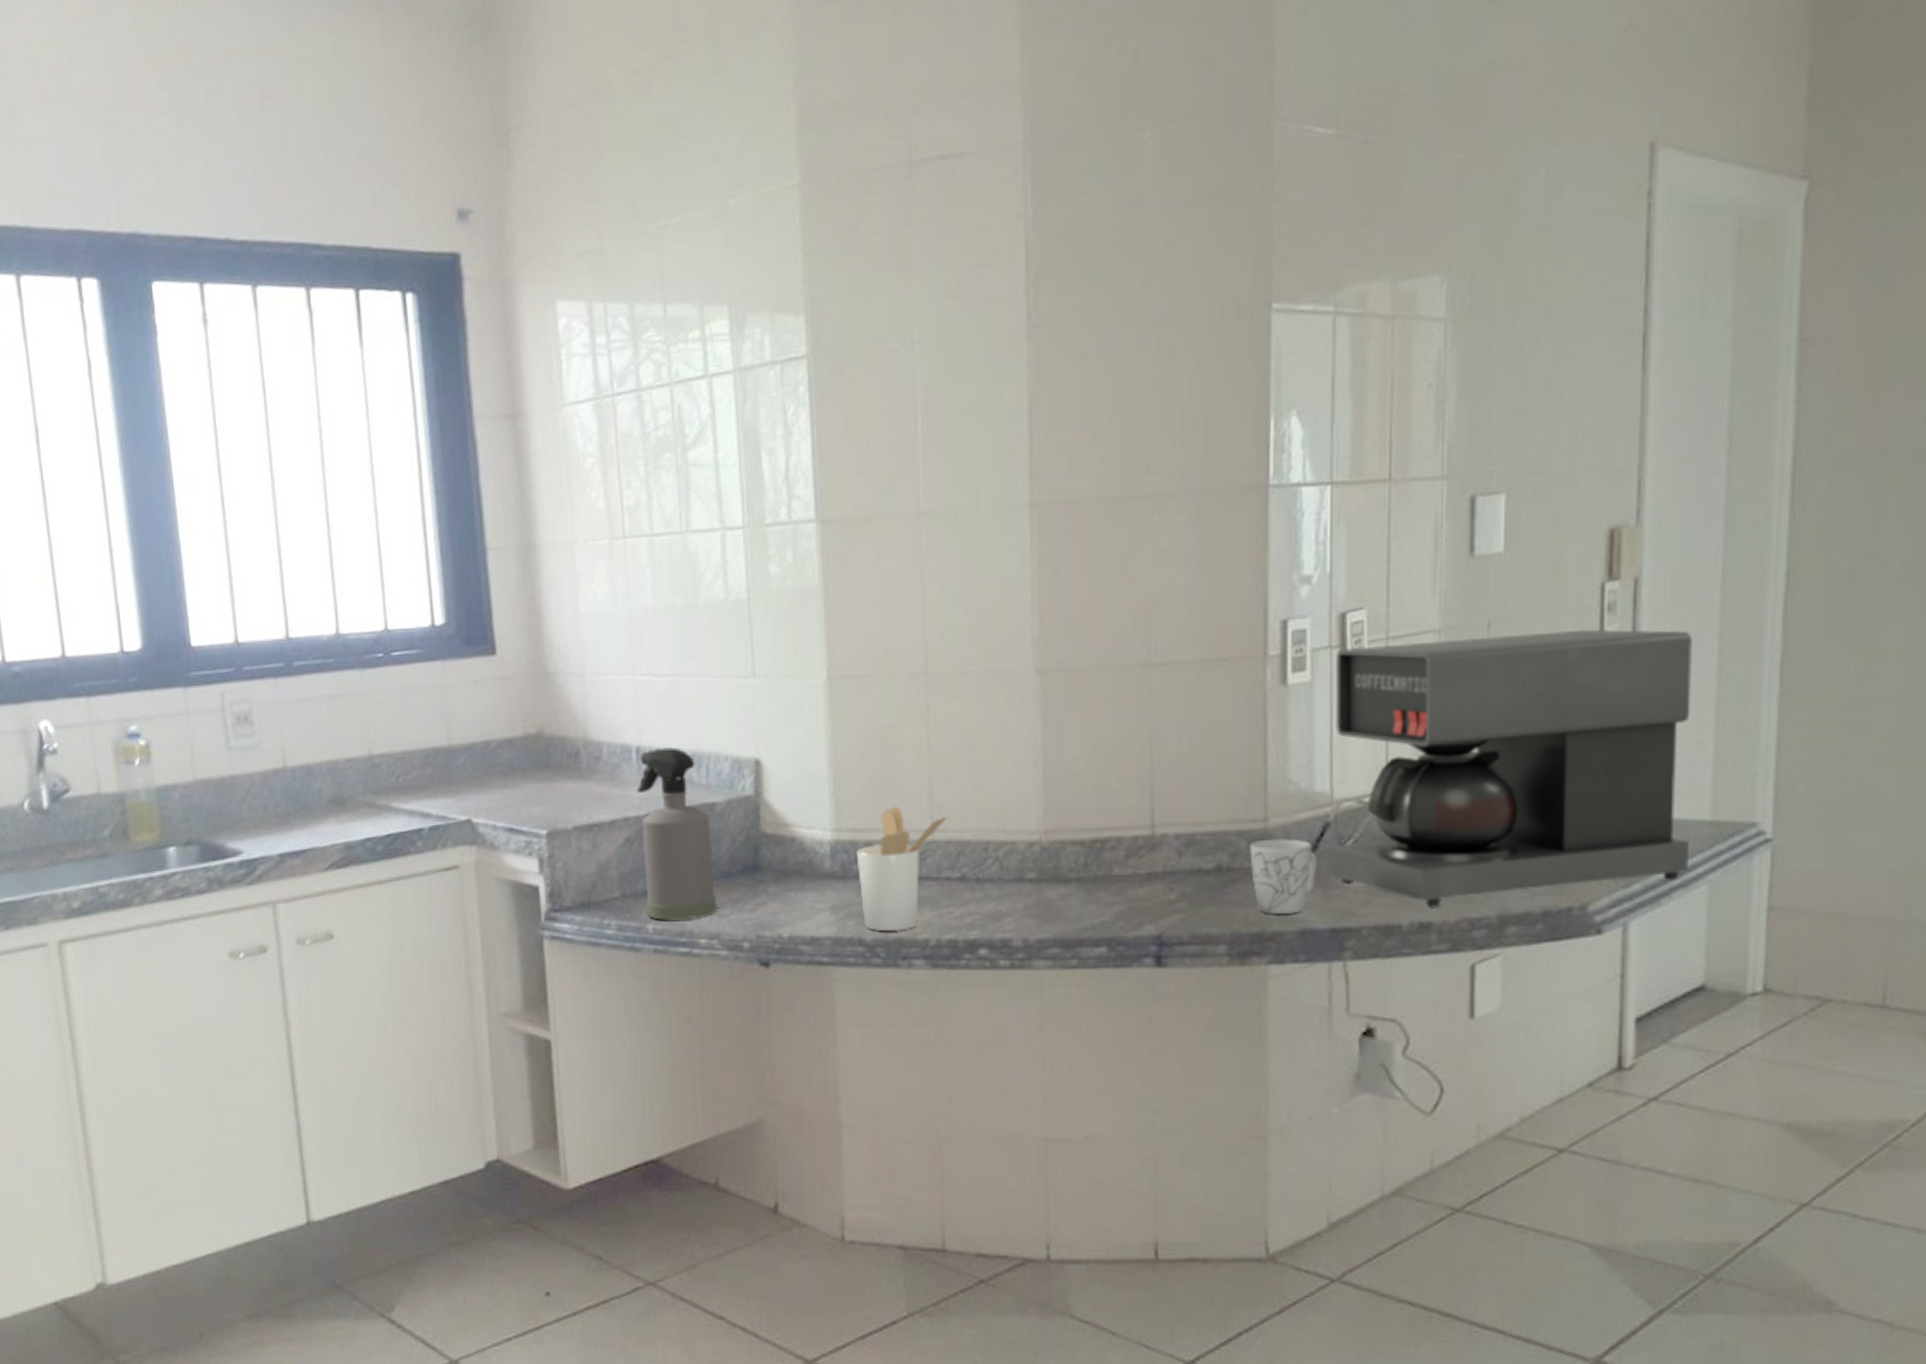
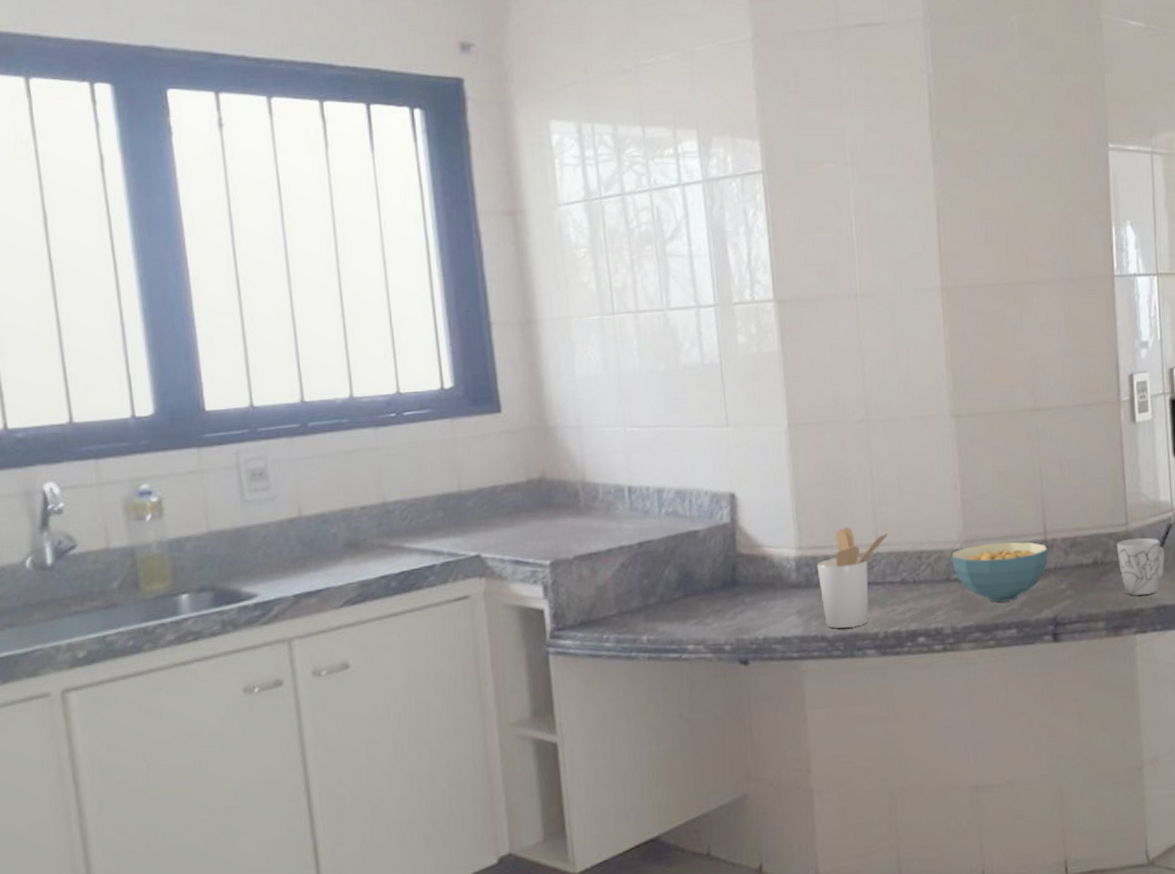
spray bottle: present [636,747,717,920] -> none [629,486,702,632]
cereal bowl: none [1027,835,1155,911] -> present [951,541,1048,602]

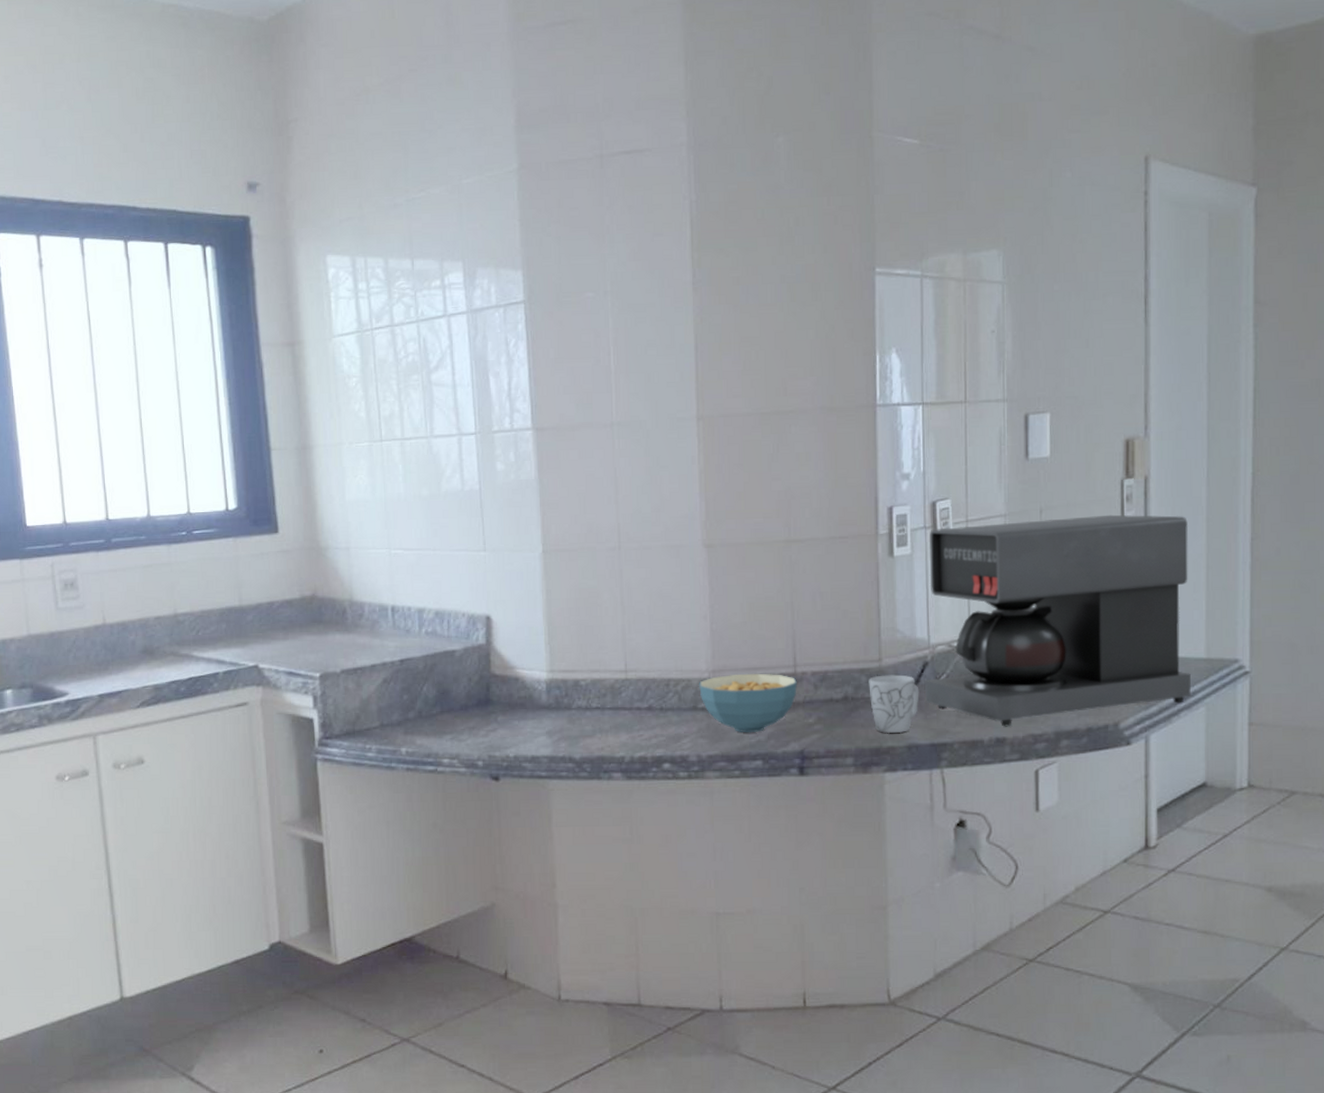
utensil holder: present [816,527,891,628] -> none [566,653,639,751]

